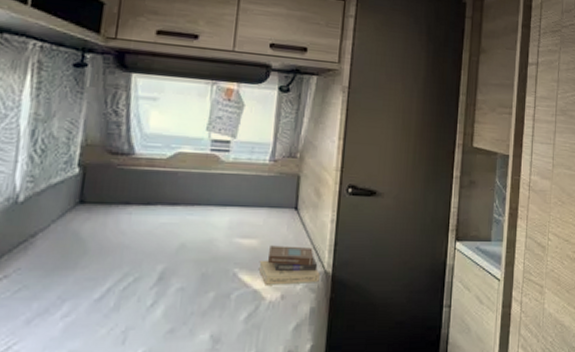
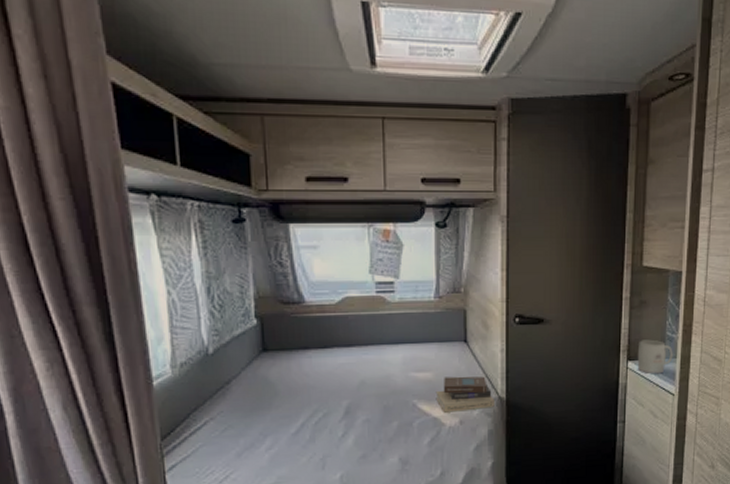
mug: none [465,220,500,257] -> present [637,339,673,374]

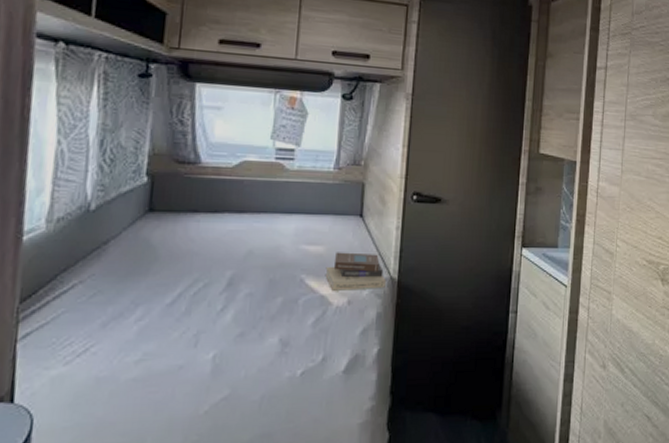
mug: present [637,339,673,374] -> none [531,227,567,263]

